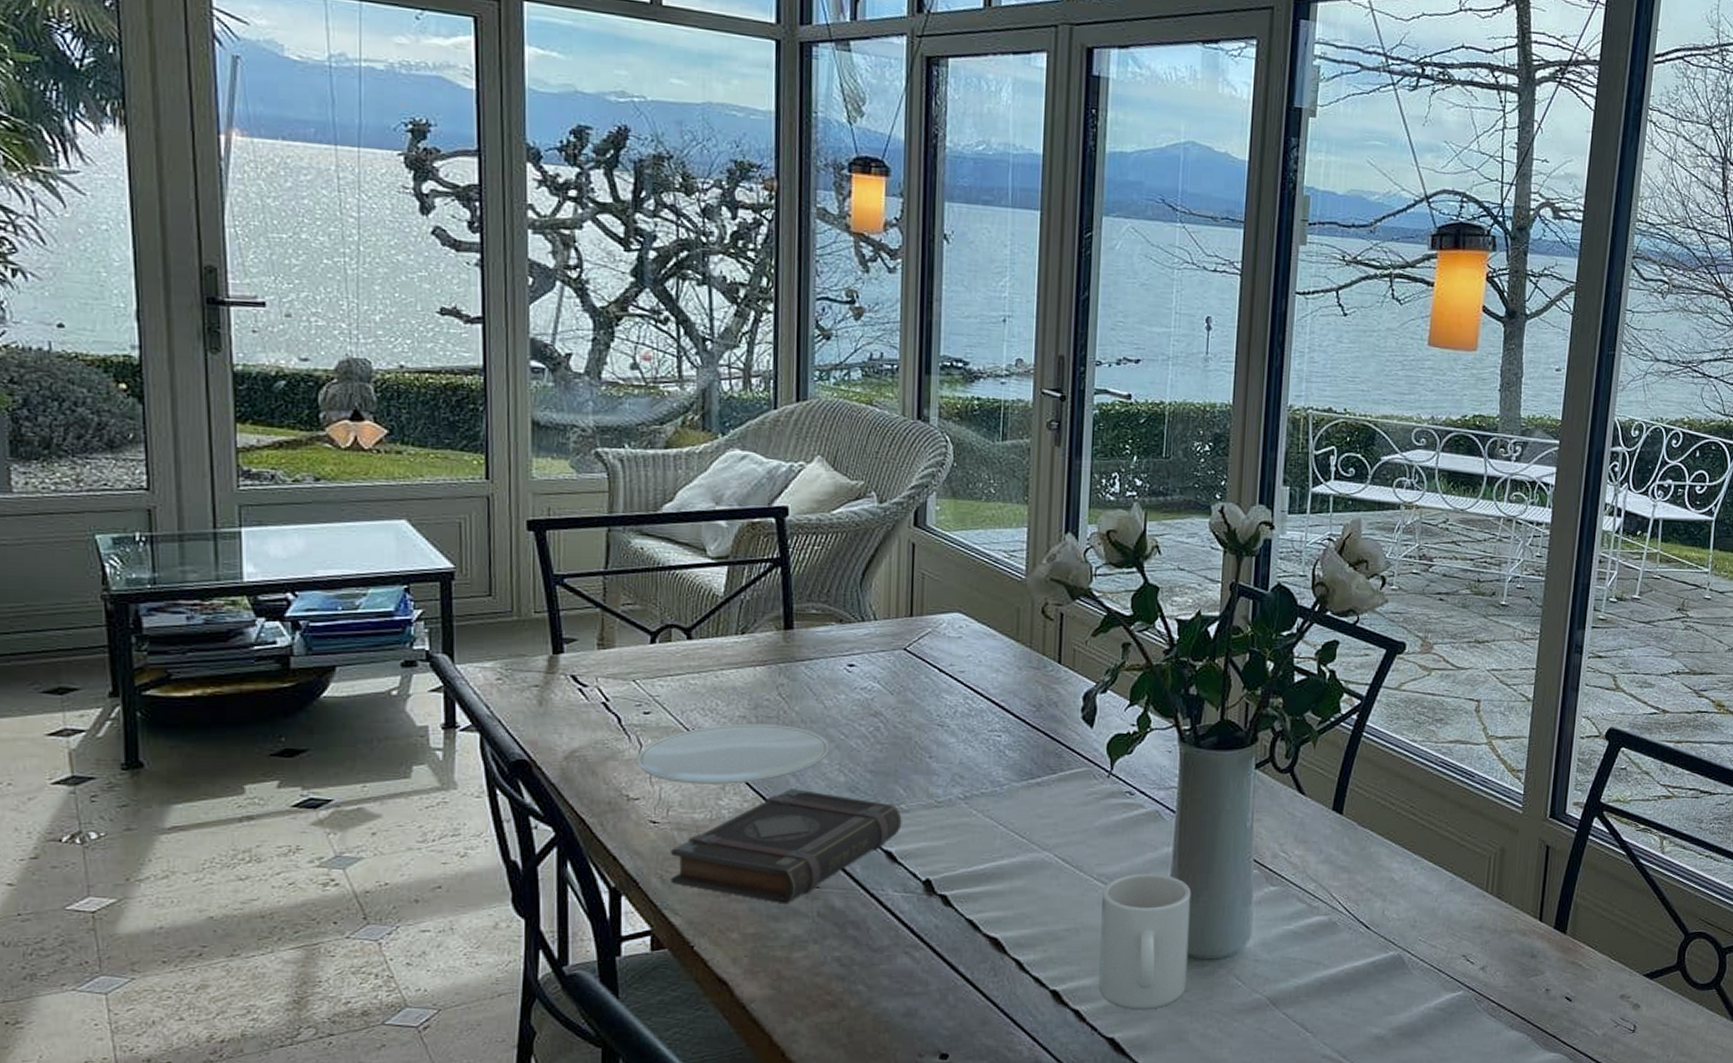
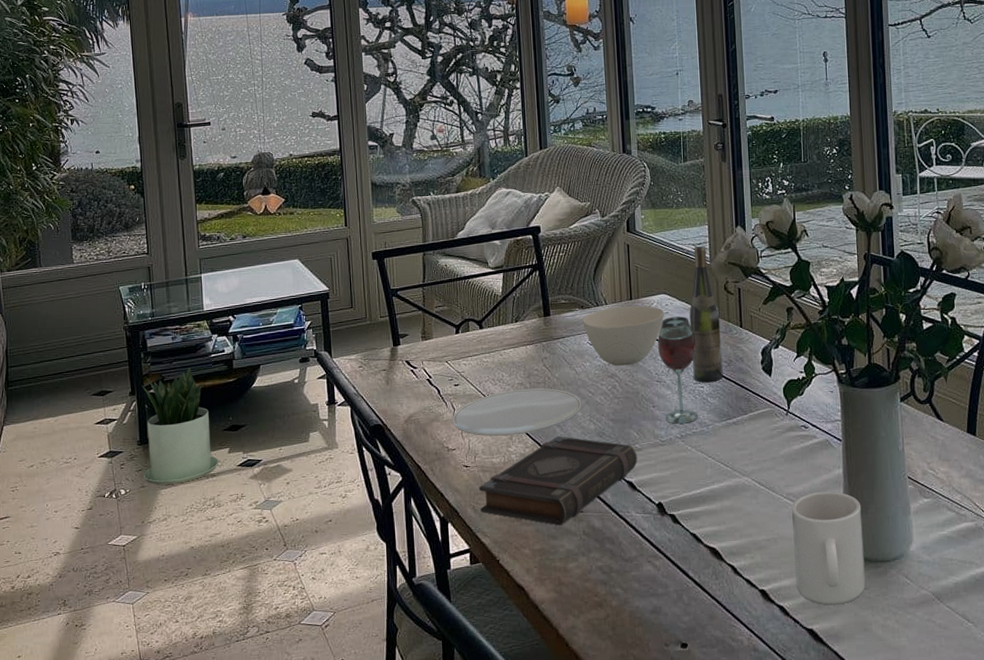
planter: none [130,663,261,827] -> present [142,368,219,485]
bowl: none [839,624,956,702] -> present [582,305,664,366]
wineglass: none [943,643,997,781] -> present [658,316,698,424]
wine bottle: none [989,553,1032,731] -> present [689,245,723,383]

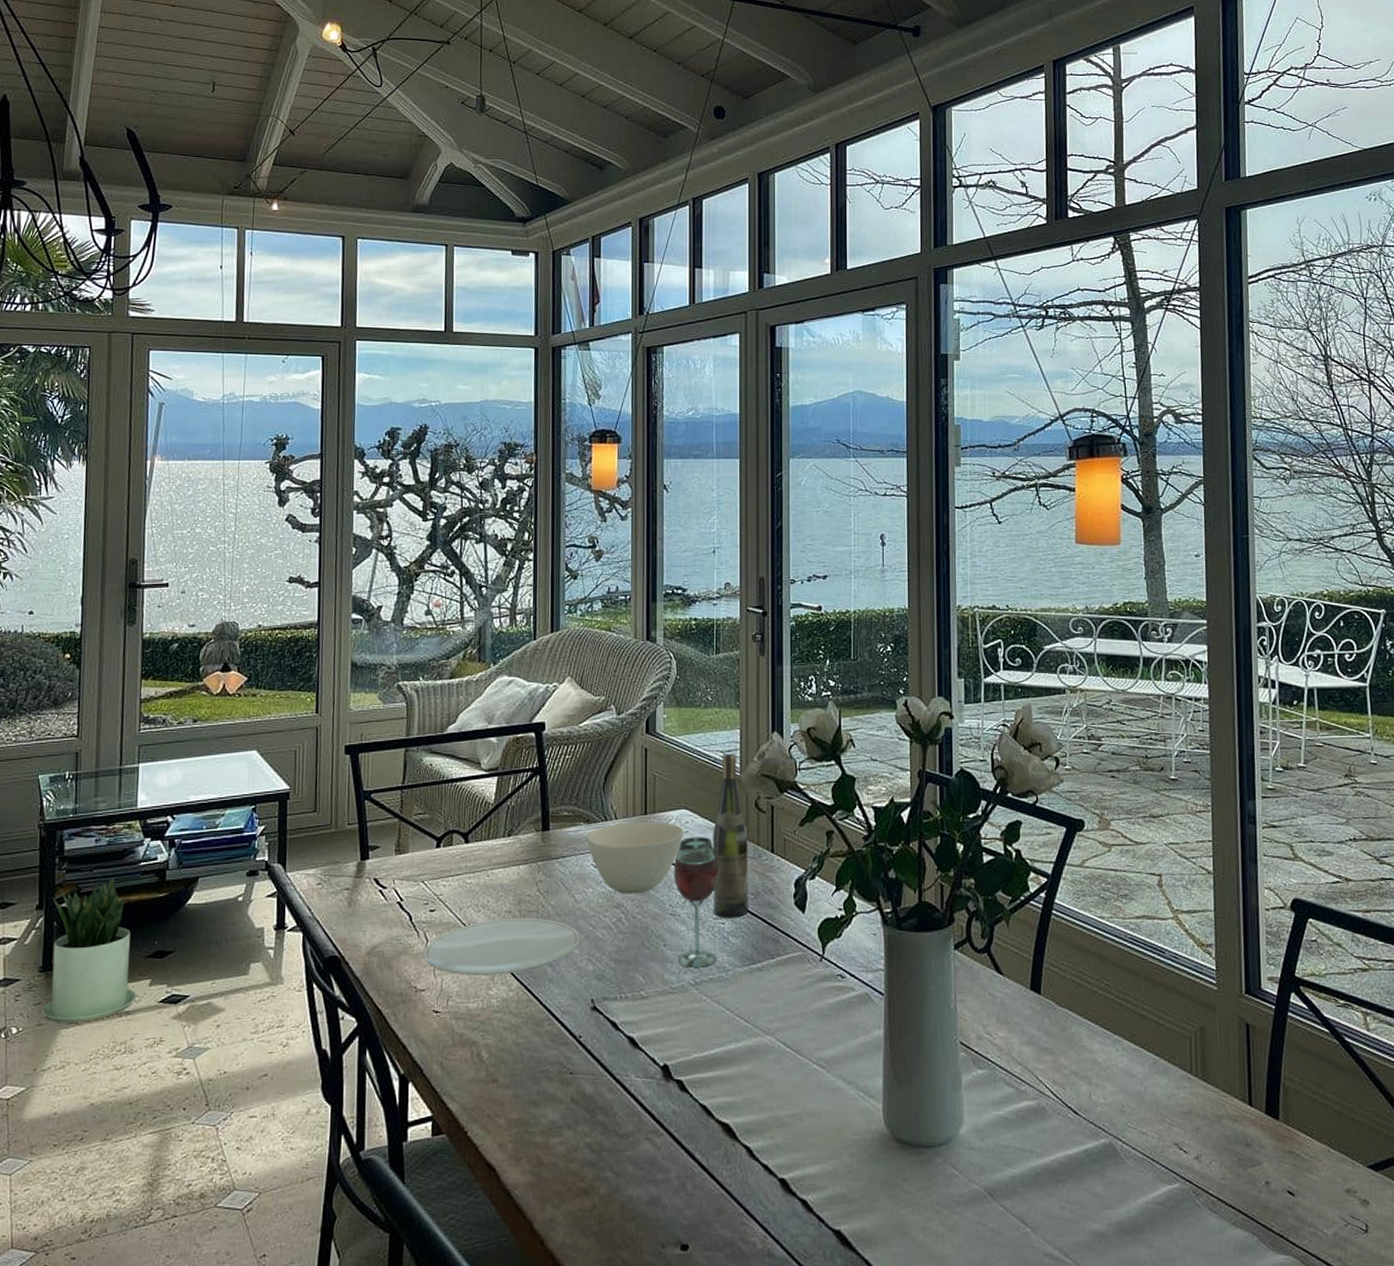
book: present [478,436,638,526] -> none [448,978,642,1090]
cup: present [791,491,866,606] -> none [821,1056,906,1201]

